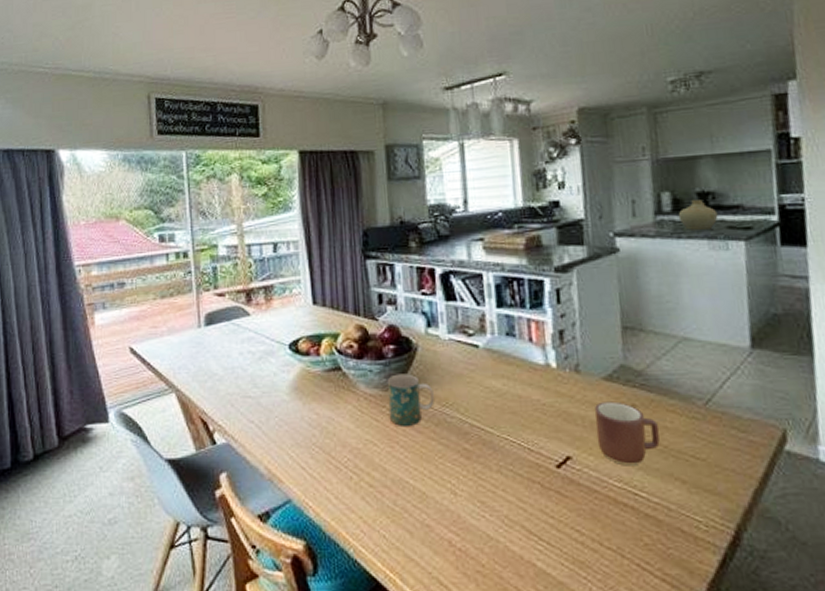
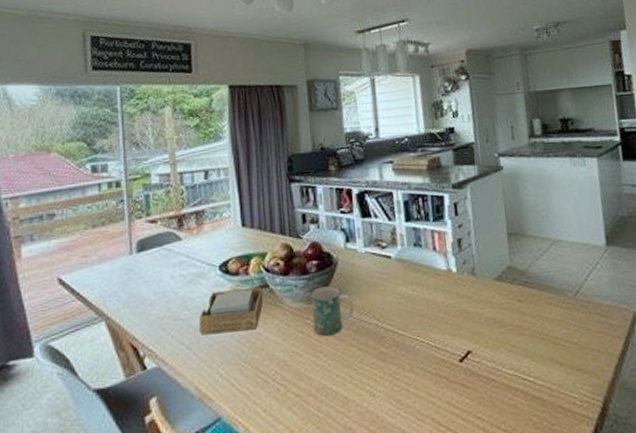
napkin holder: none [269,370,336,415] -> present [199,287,264,334]
mug: present [594,401,660,466] -> none [488,298,542,355]
ceramic jug: present [678,200,718,231] -> none [546,125,577,150]

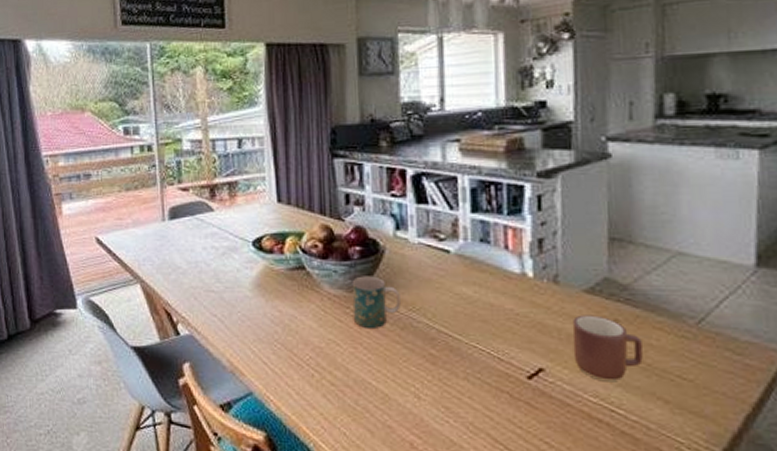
napkin holder: present [199,287,264,334] -> none [231,268,299,312]
mug: none [488,298,542,355] -> present [572,314,643,382]

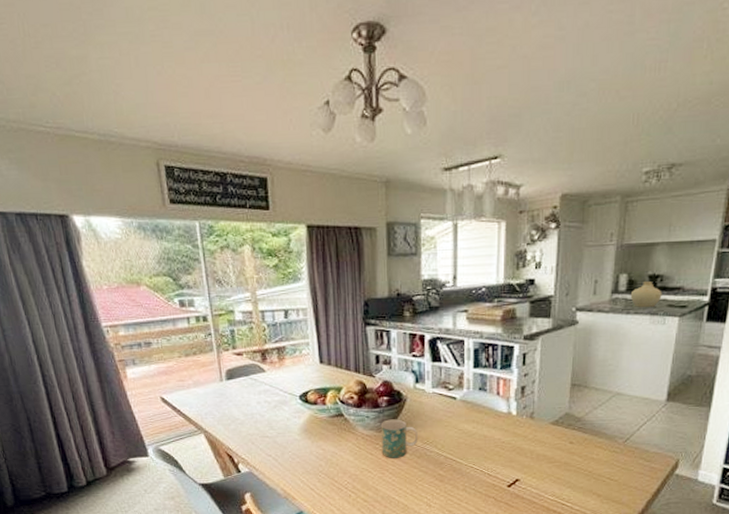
mug: present [572,314,643,382] -> none [540,440,587,485]
ceramic jug: none [682,103,730,138] -> present [630,282,662,308]

